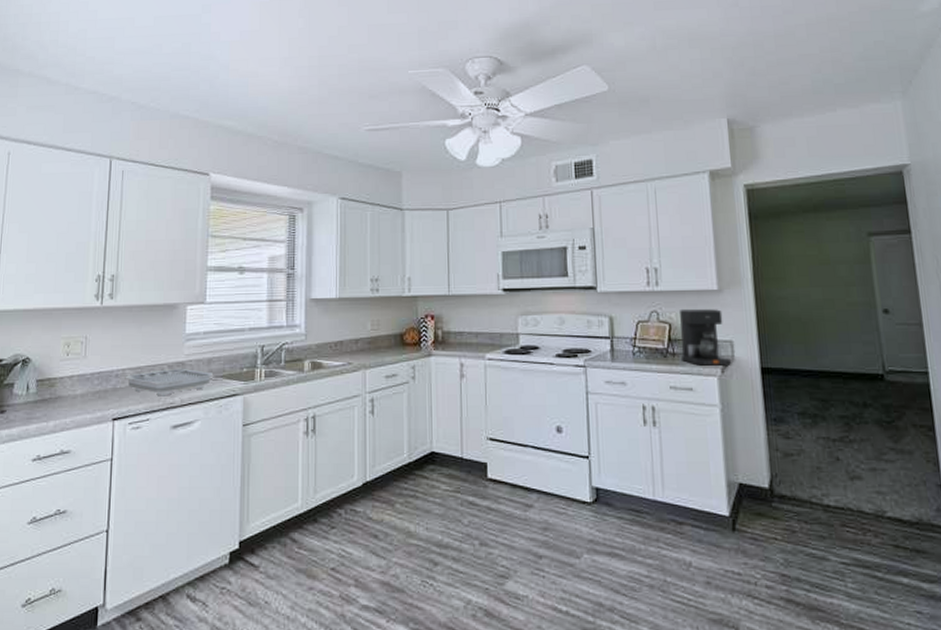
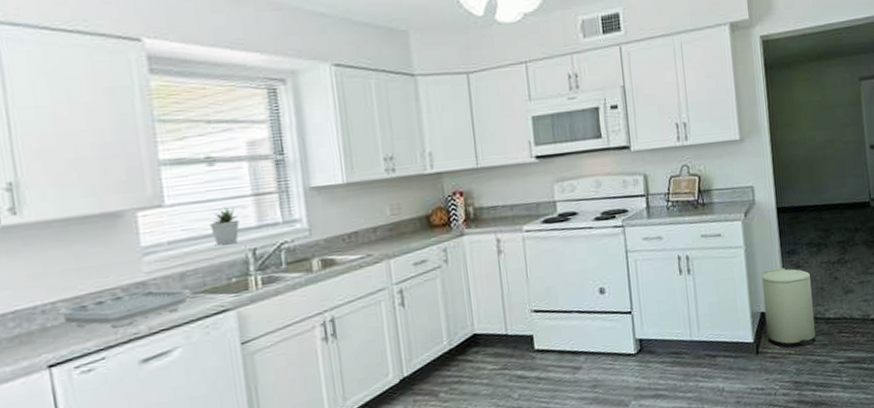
potted plant: none [234,309,255,340] -> present [210,207,240,246]
coffee maker: present [679,308,732,366] -> none [707,158,753,213]
pedal bin: none [740,436,810,533] -> present [761,267,816,348]

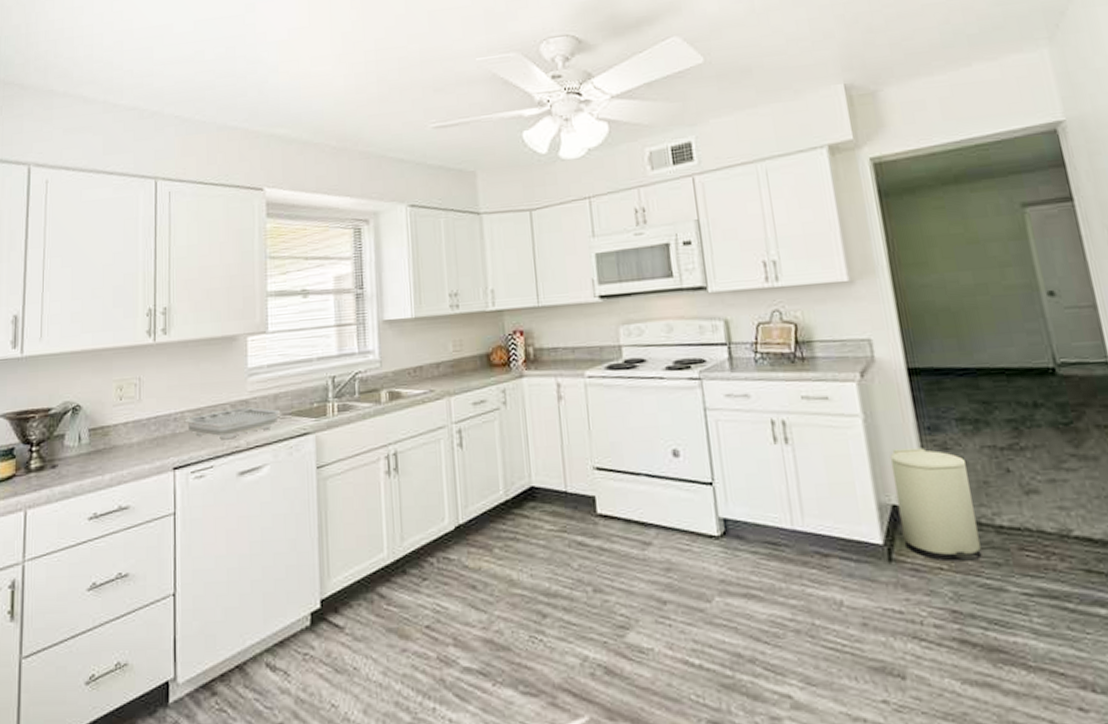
potted plant: present [210,207,240,246] -> none [300,336,323,372]

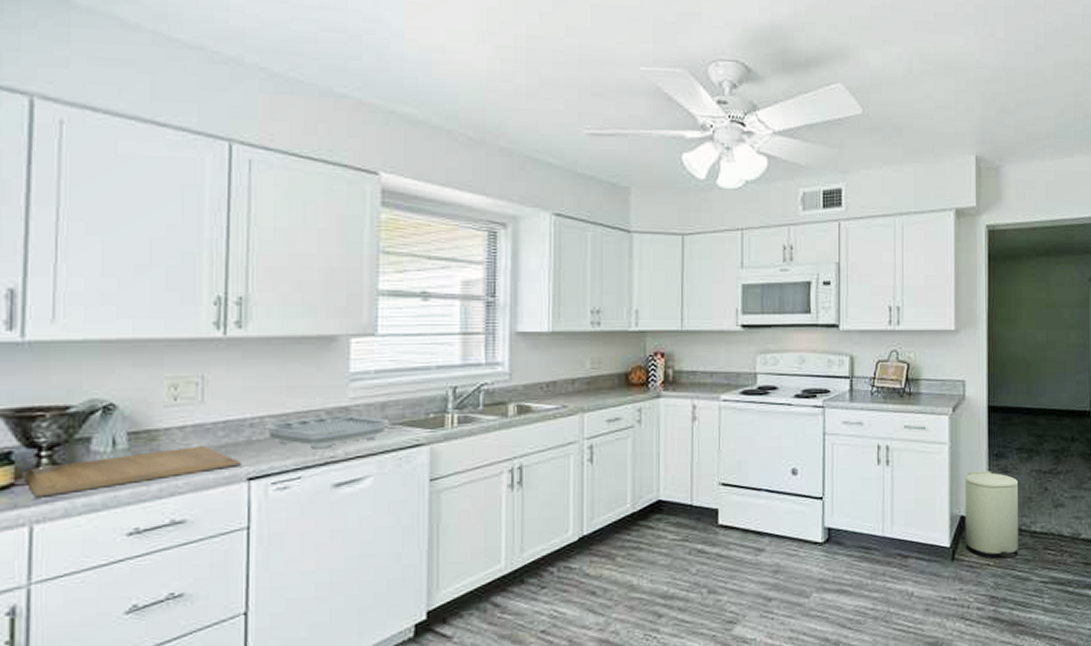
chopping board: none [19,439,169,486] -> present [21,446,242,498]

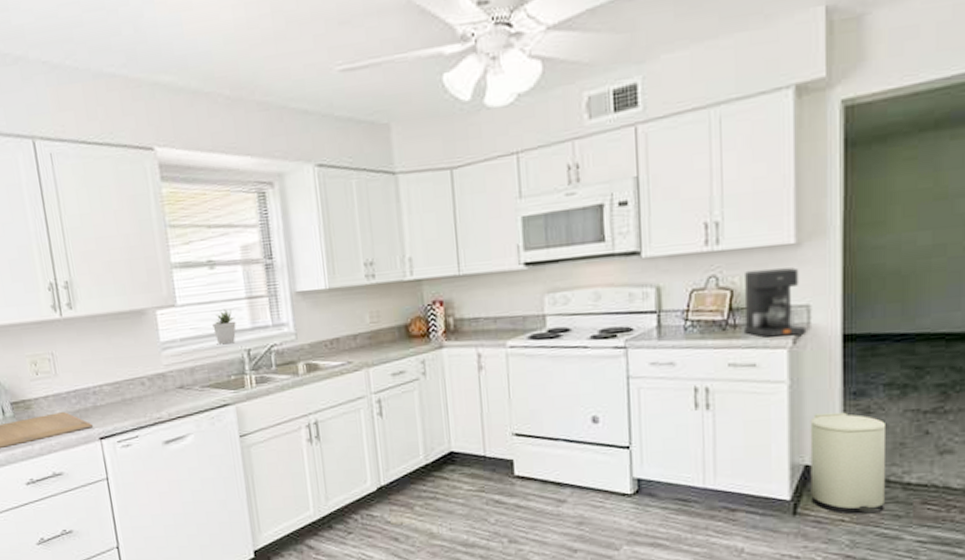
dish rack: present [264,414,390,449] -> none [103,379,199,412]
potted plant: none [417,343,444,380] -> present [212,309,236,345]
coffee maker: none [917,348,963,405] -> present [744,267,807,338]

